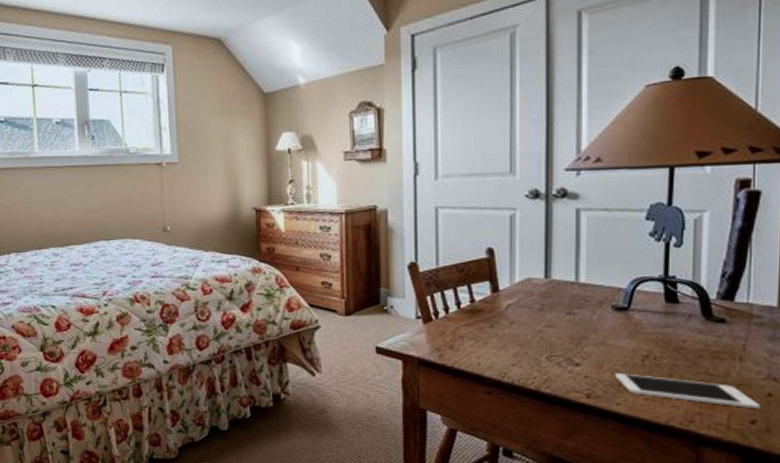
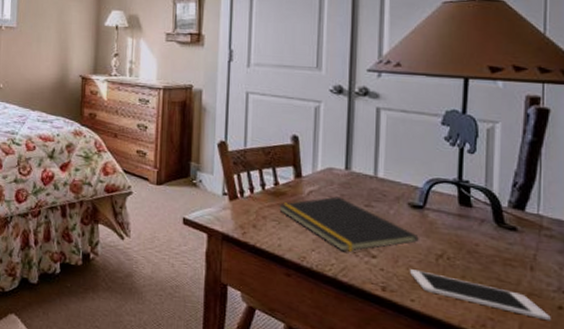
notepad: none [476,307,624,363] -> present [279,196,419,252]

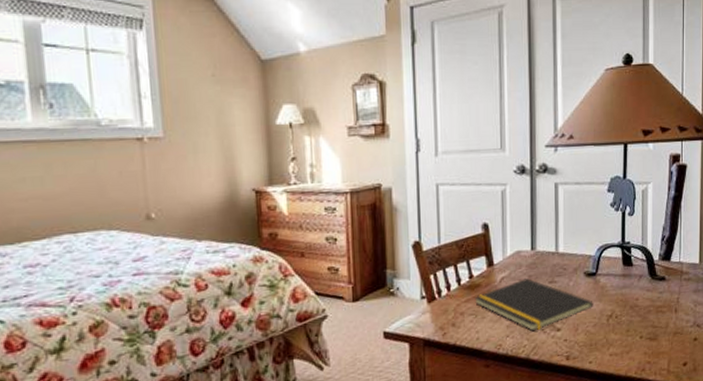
cell phone: present [410,269,551,321] -> none [588,333,689,353]

